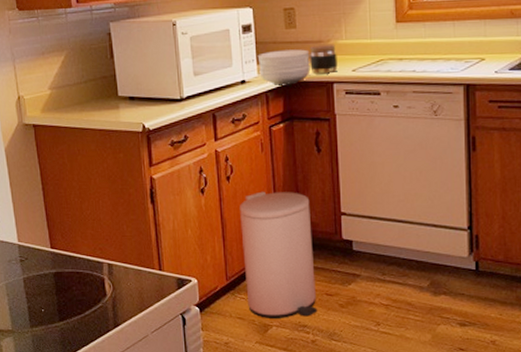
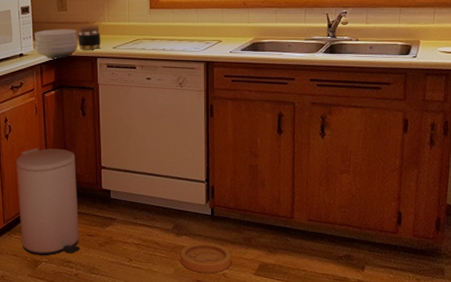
pet bowl: none [438,303,502,341] -> present [180,242,231,274]

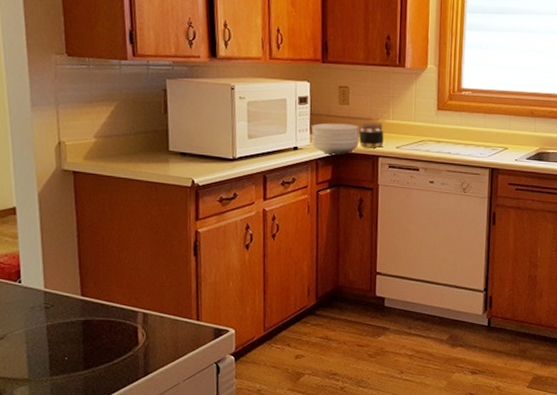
pedal bin: present [15,148,80,255] -> none [281,249,349,367]
pet bowl: present [180,242,231,274] -> none [453,354,506,387]

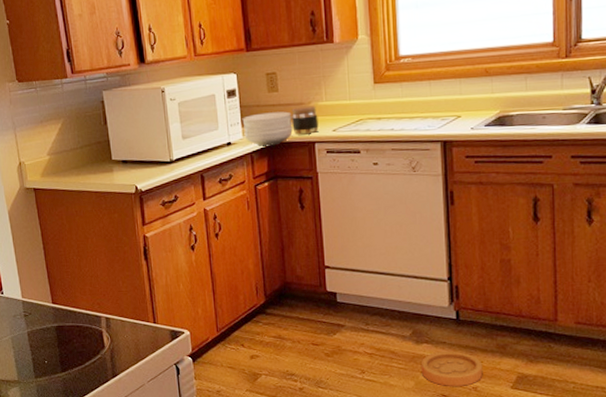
pet bowl: none [453,354,506,387] -> present [420,351,483,387]

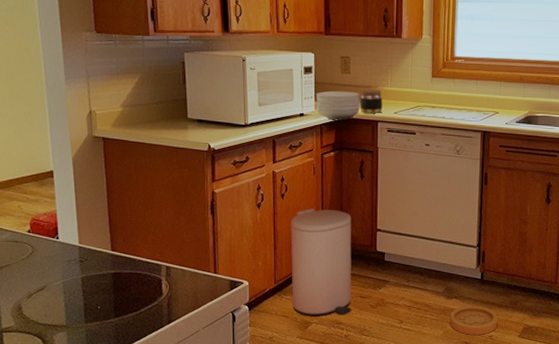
pedal bin: none [227,247,305,367] -> present [290,208,352,316]

